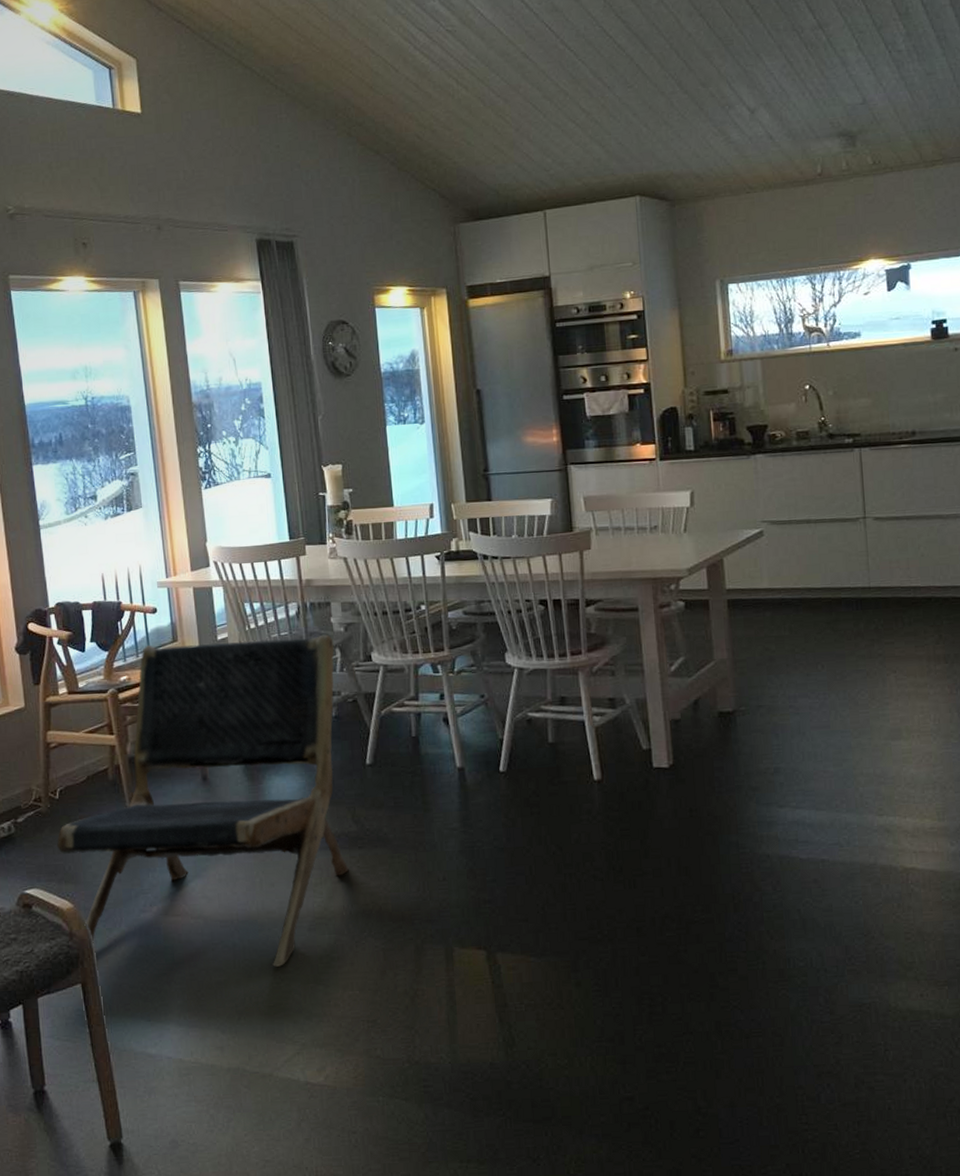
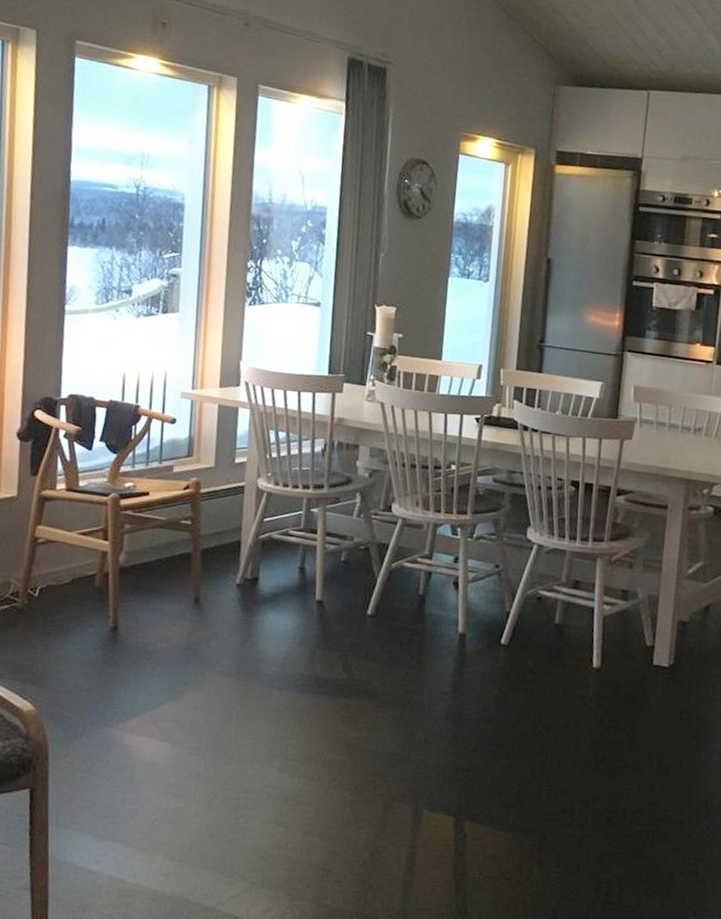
lounge chair: present [57,634,349,967] -> none [28,456,356,802]

